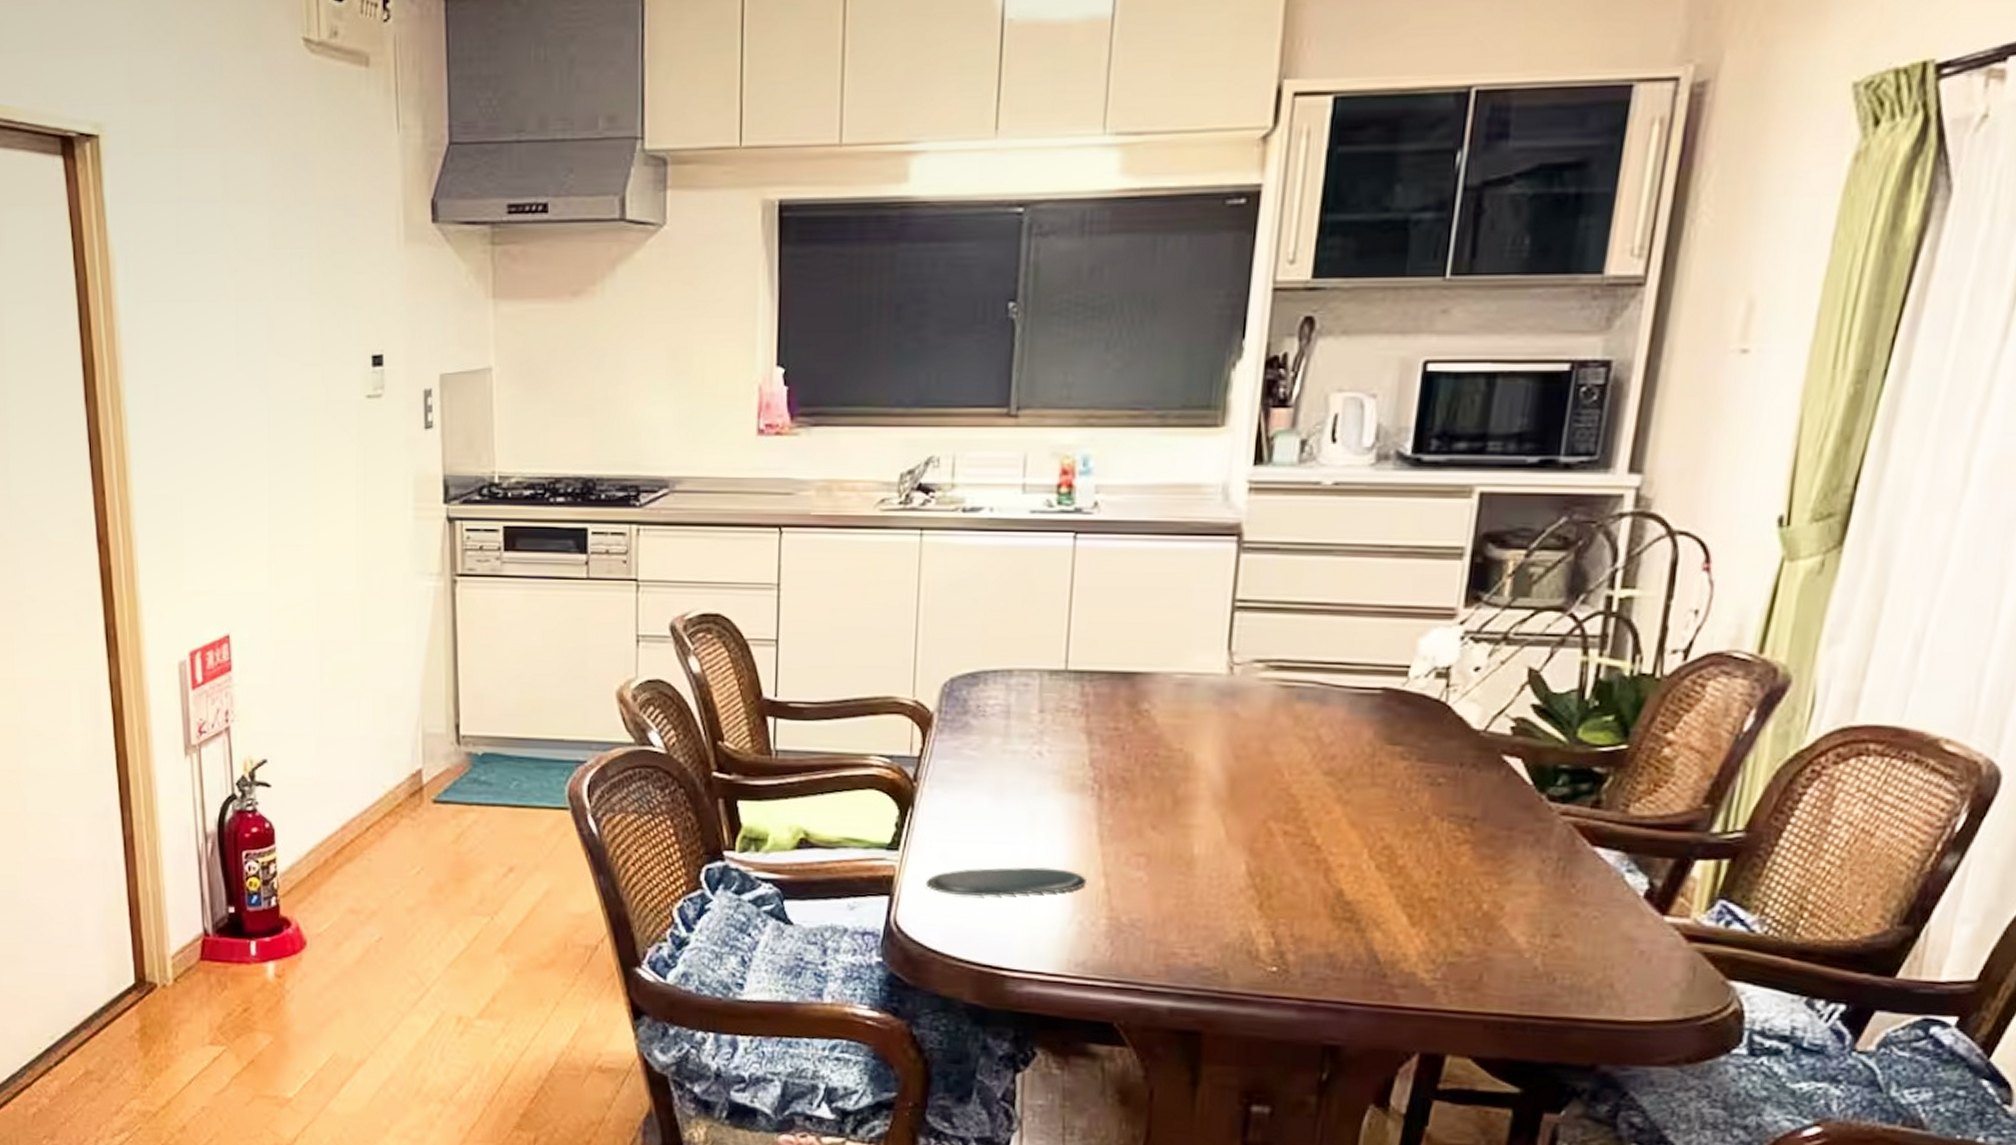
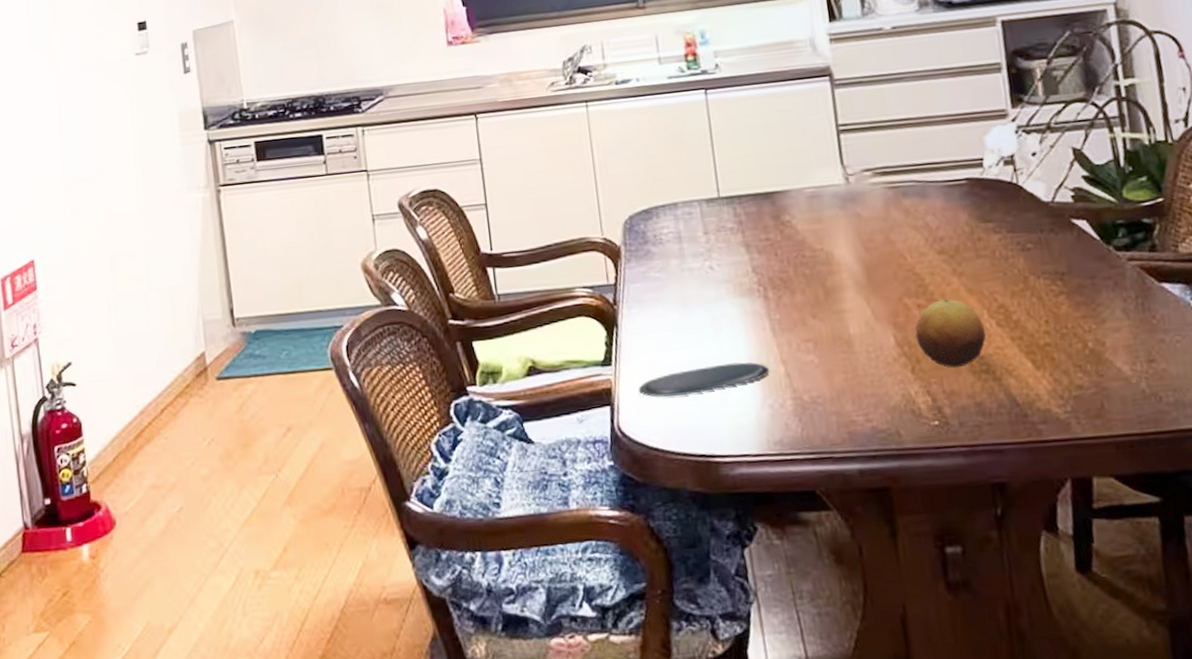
fruit: none [1272,829,1361,911] -> present [915,299,986,368]

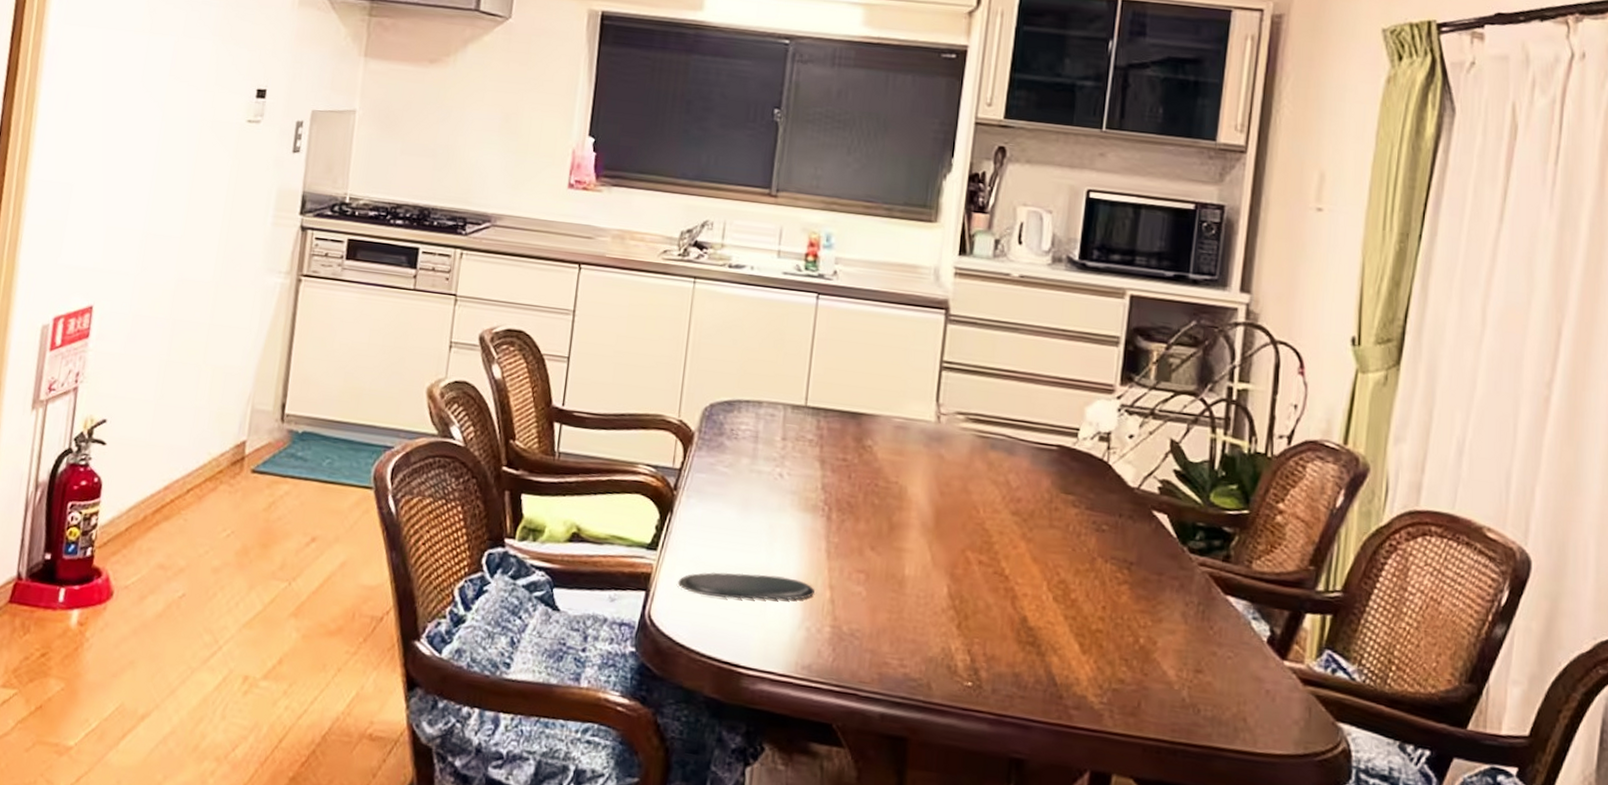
fruit: present [915,299,986,368] -> none [969,561,1041,634]

